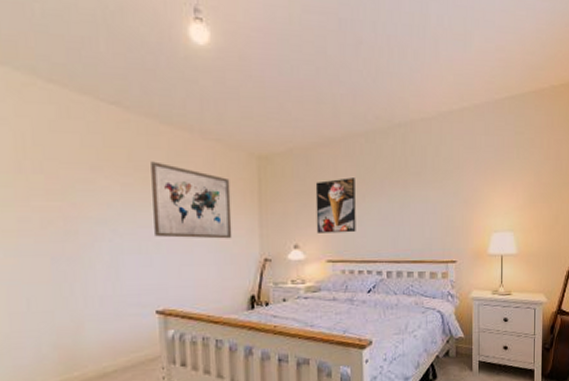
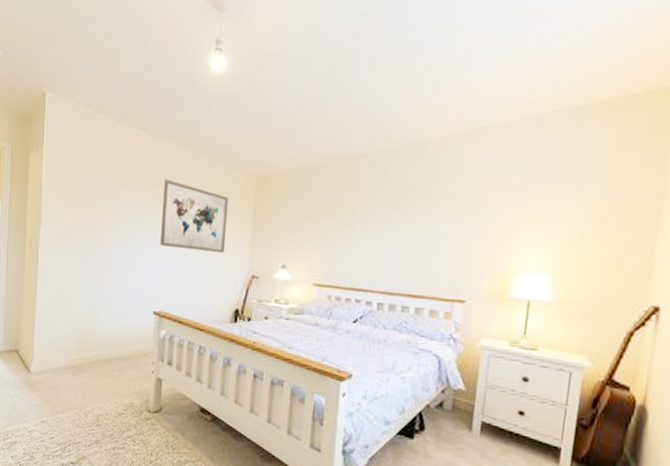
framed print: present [315,178,356,233] -> none [306,200,353,258]

